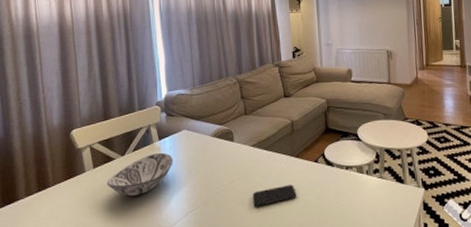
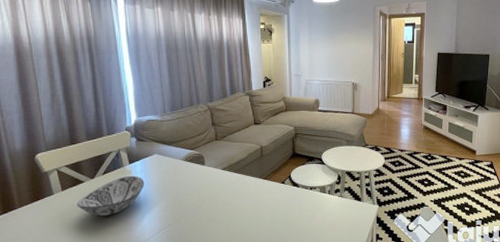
smartphone: present [252,185,297,207] -> none [222,203,264,224]

